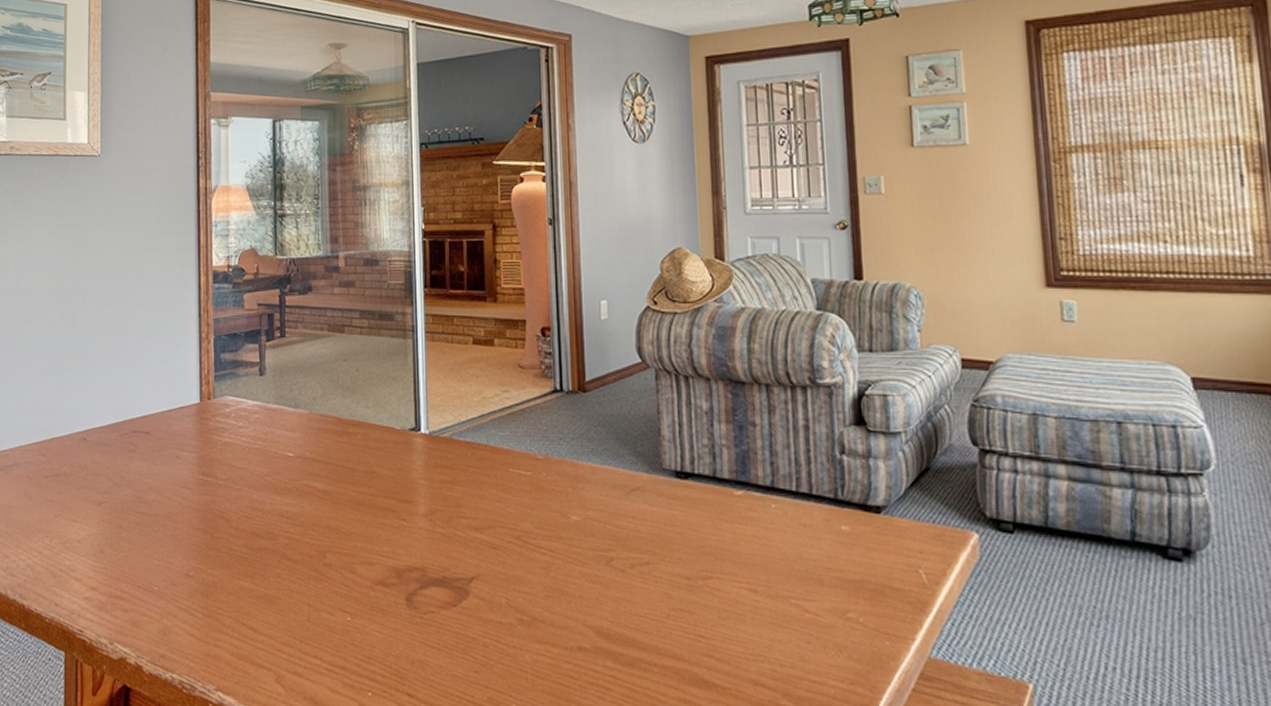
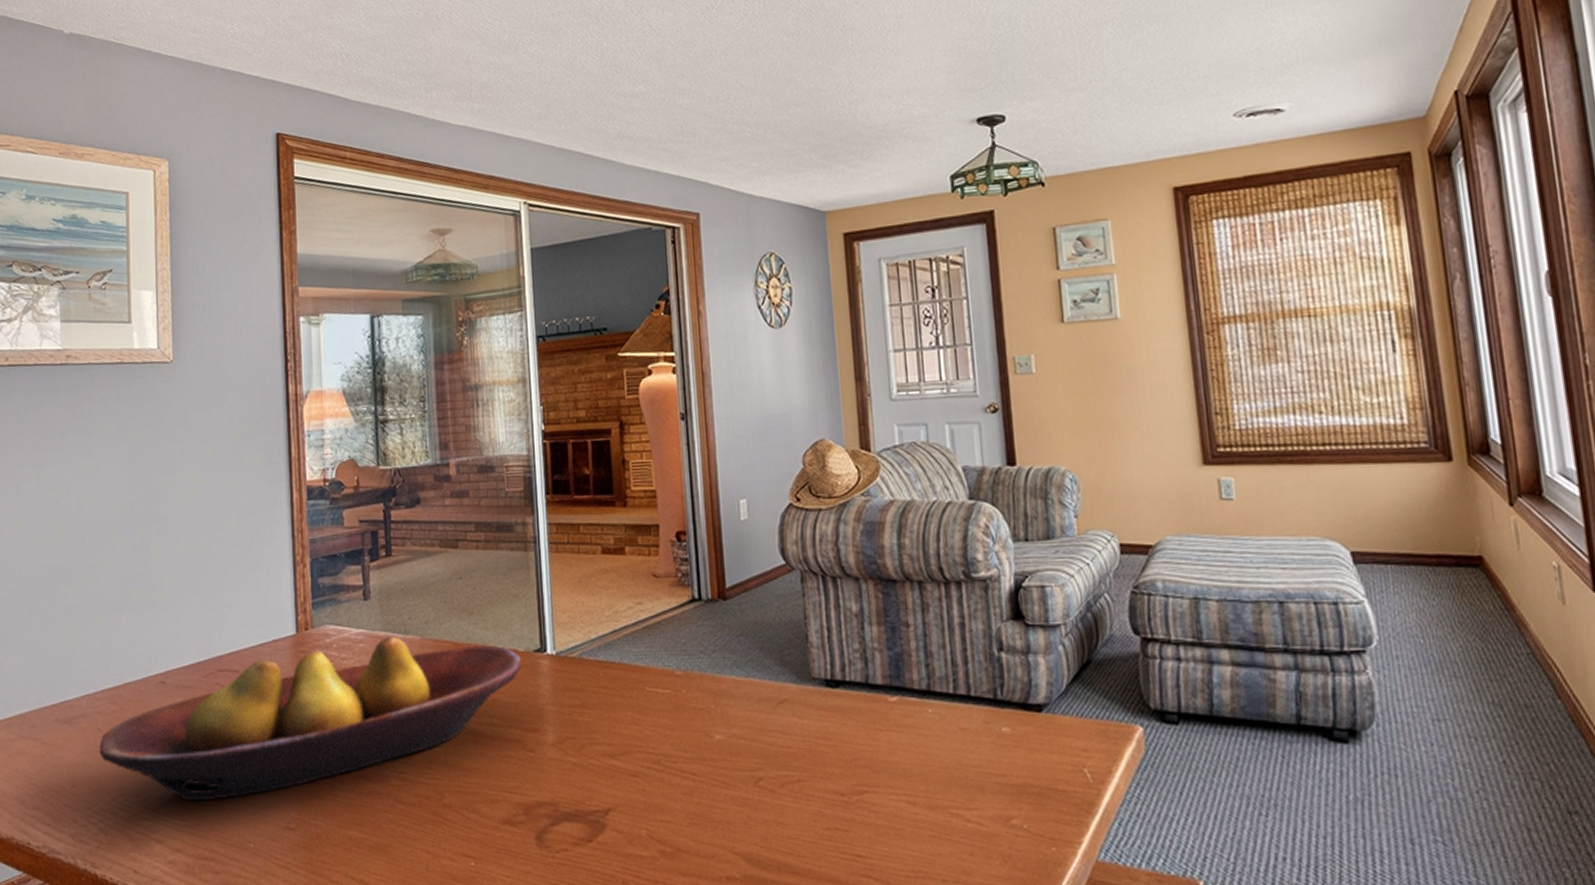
fruit bowl: none [29,410,399,547] -> present [99,637,522,802]

